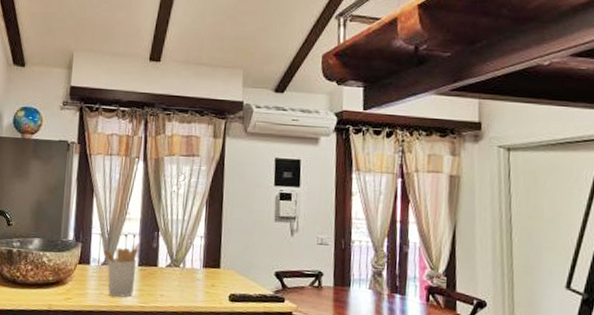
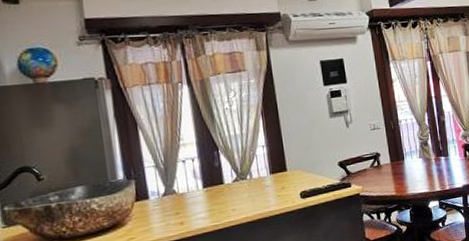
utensil holder: present [104,243,139,297] -> none [162,166,203,224]

